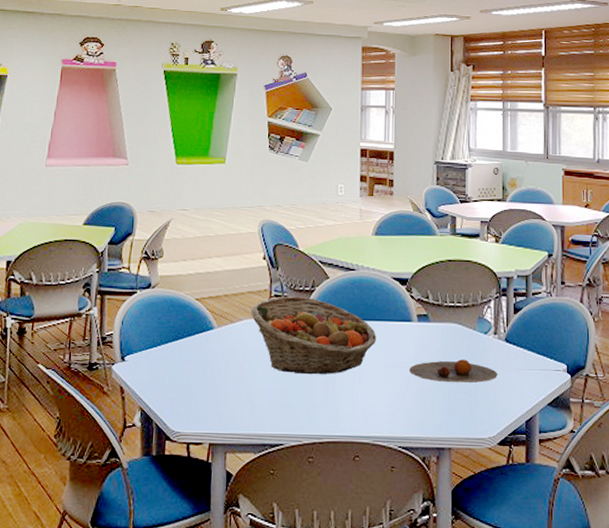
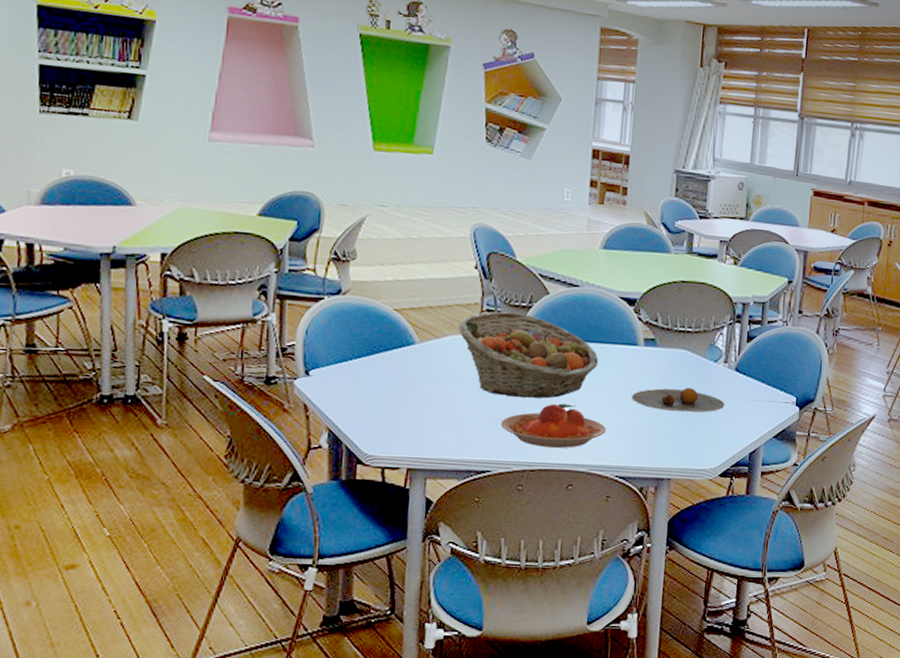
plate: none [291,378,388,421] -> present [501,403,607,449]

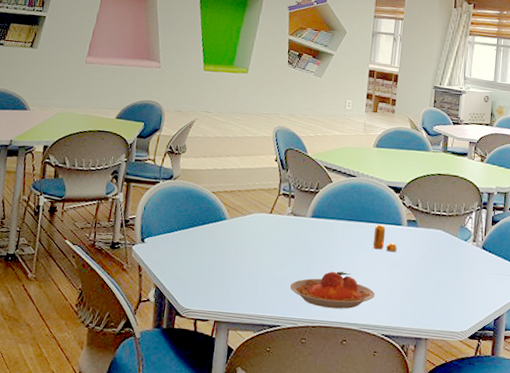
fruit basket: present [457,311,599,399] -> none [260,195,370,267]
pepper shaker: none [602,345,633,378] -> present [373,224,397,252]
plate: present [632,388,725,413] -> none [396,261,474,283]

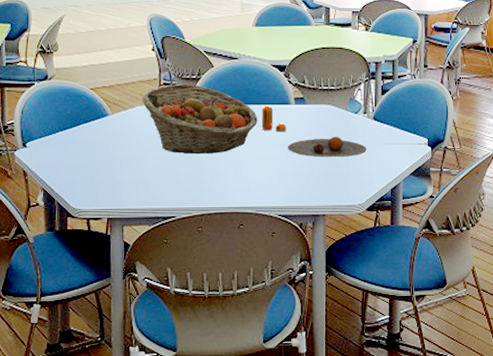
fruit basket: none [260,195,370,267] -> present [141,84,258,154]
plate: present [290,271,376,309] -> none [181,157,269,195]
plate: none [396,261,474,283] -> present [288,137,367,158]

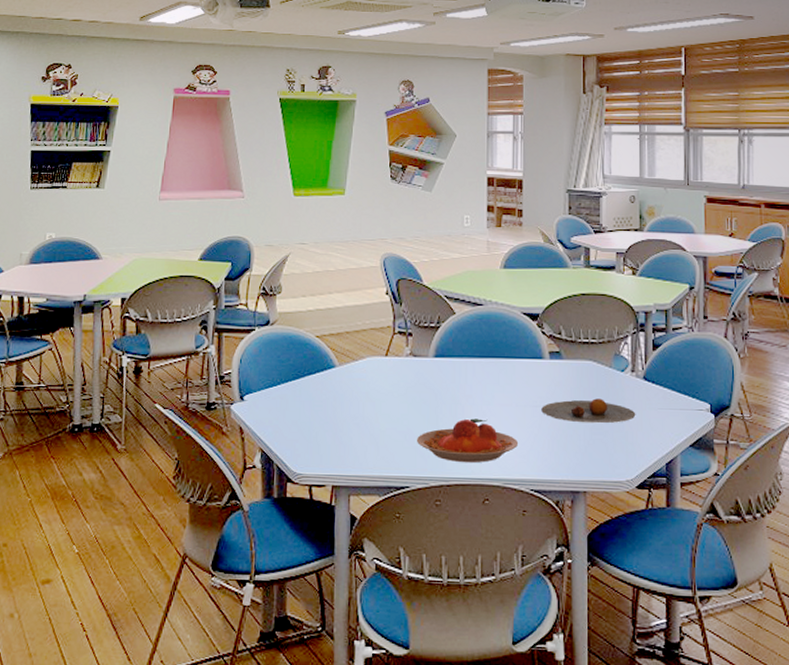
fruit basket: present [141,84,258,154] -> none [373,332,506,415]
plate: none [181,157,269,195] -> present [417,418,519,463]
pepper shaker: present [261,105,287,132] -> none [510,359,540,391]

